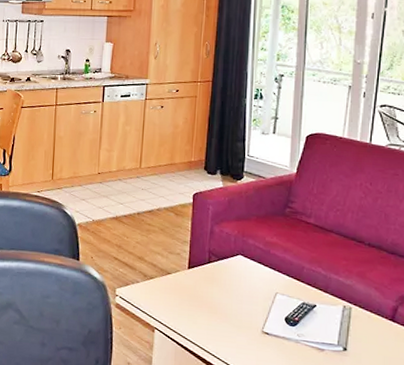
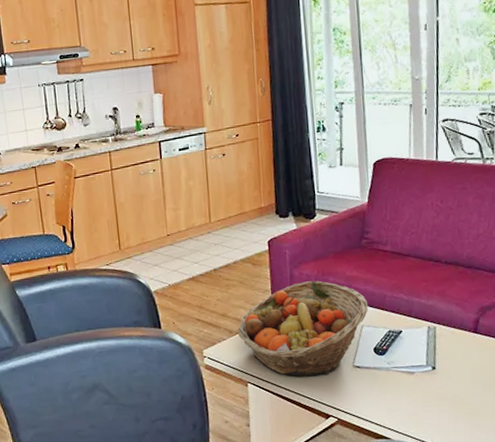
fruit basket: none [152,239,285,335] -> present [237,280,369,376]

